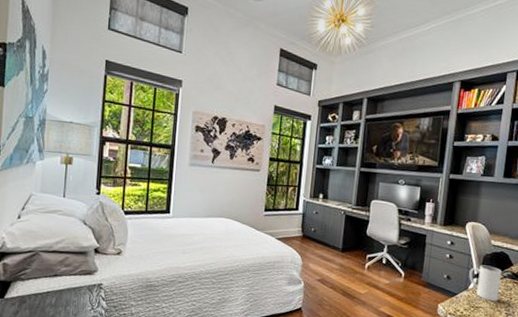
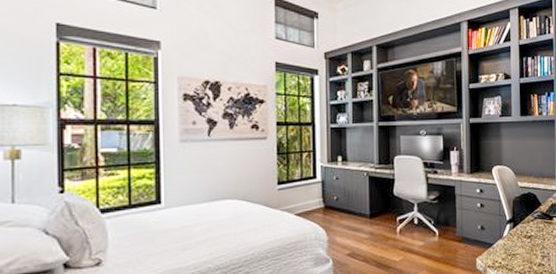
mug: present [469,265,502,302] -> none [502,209,533,246]

